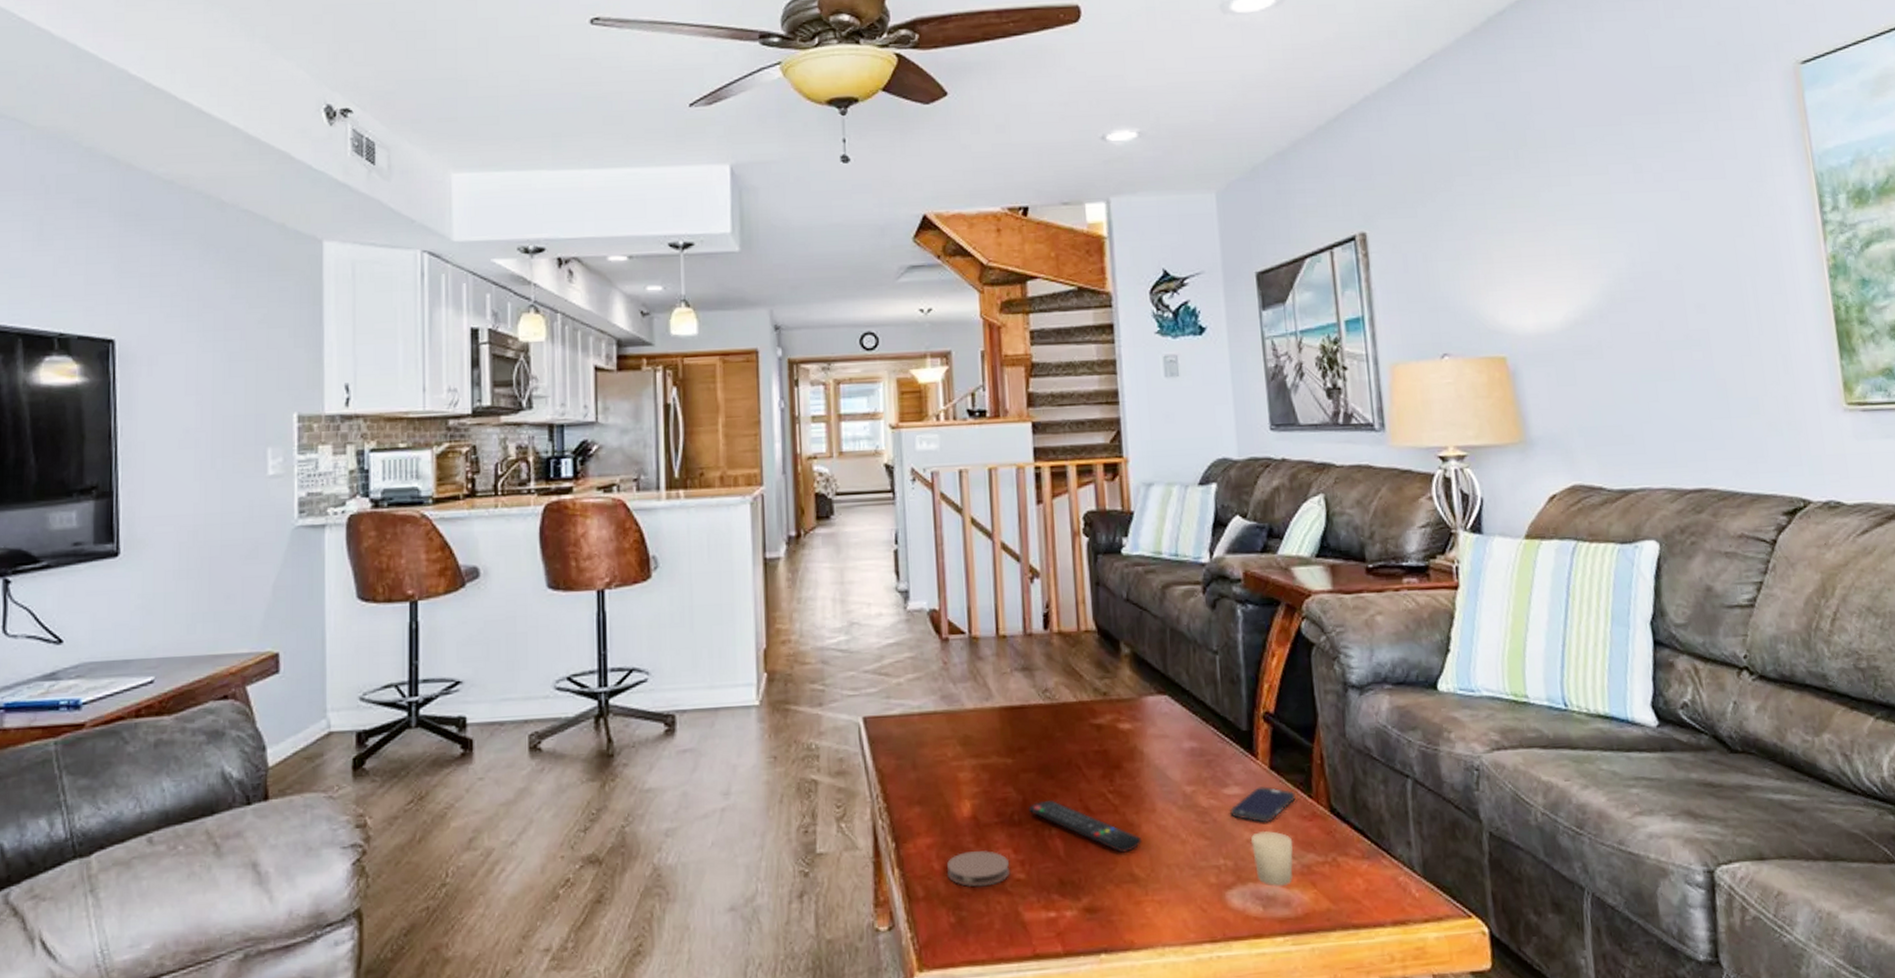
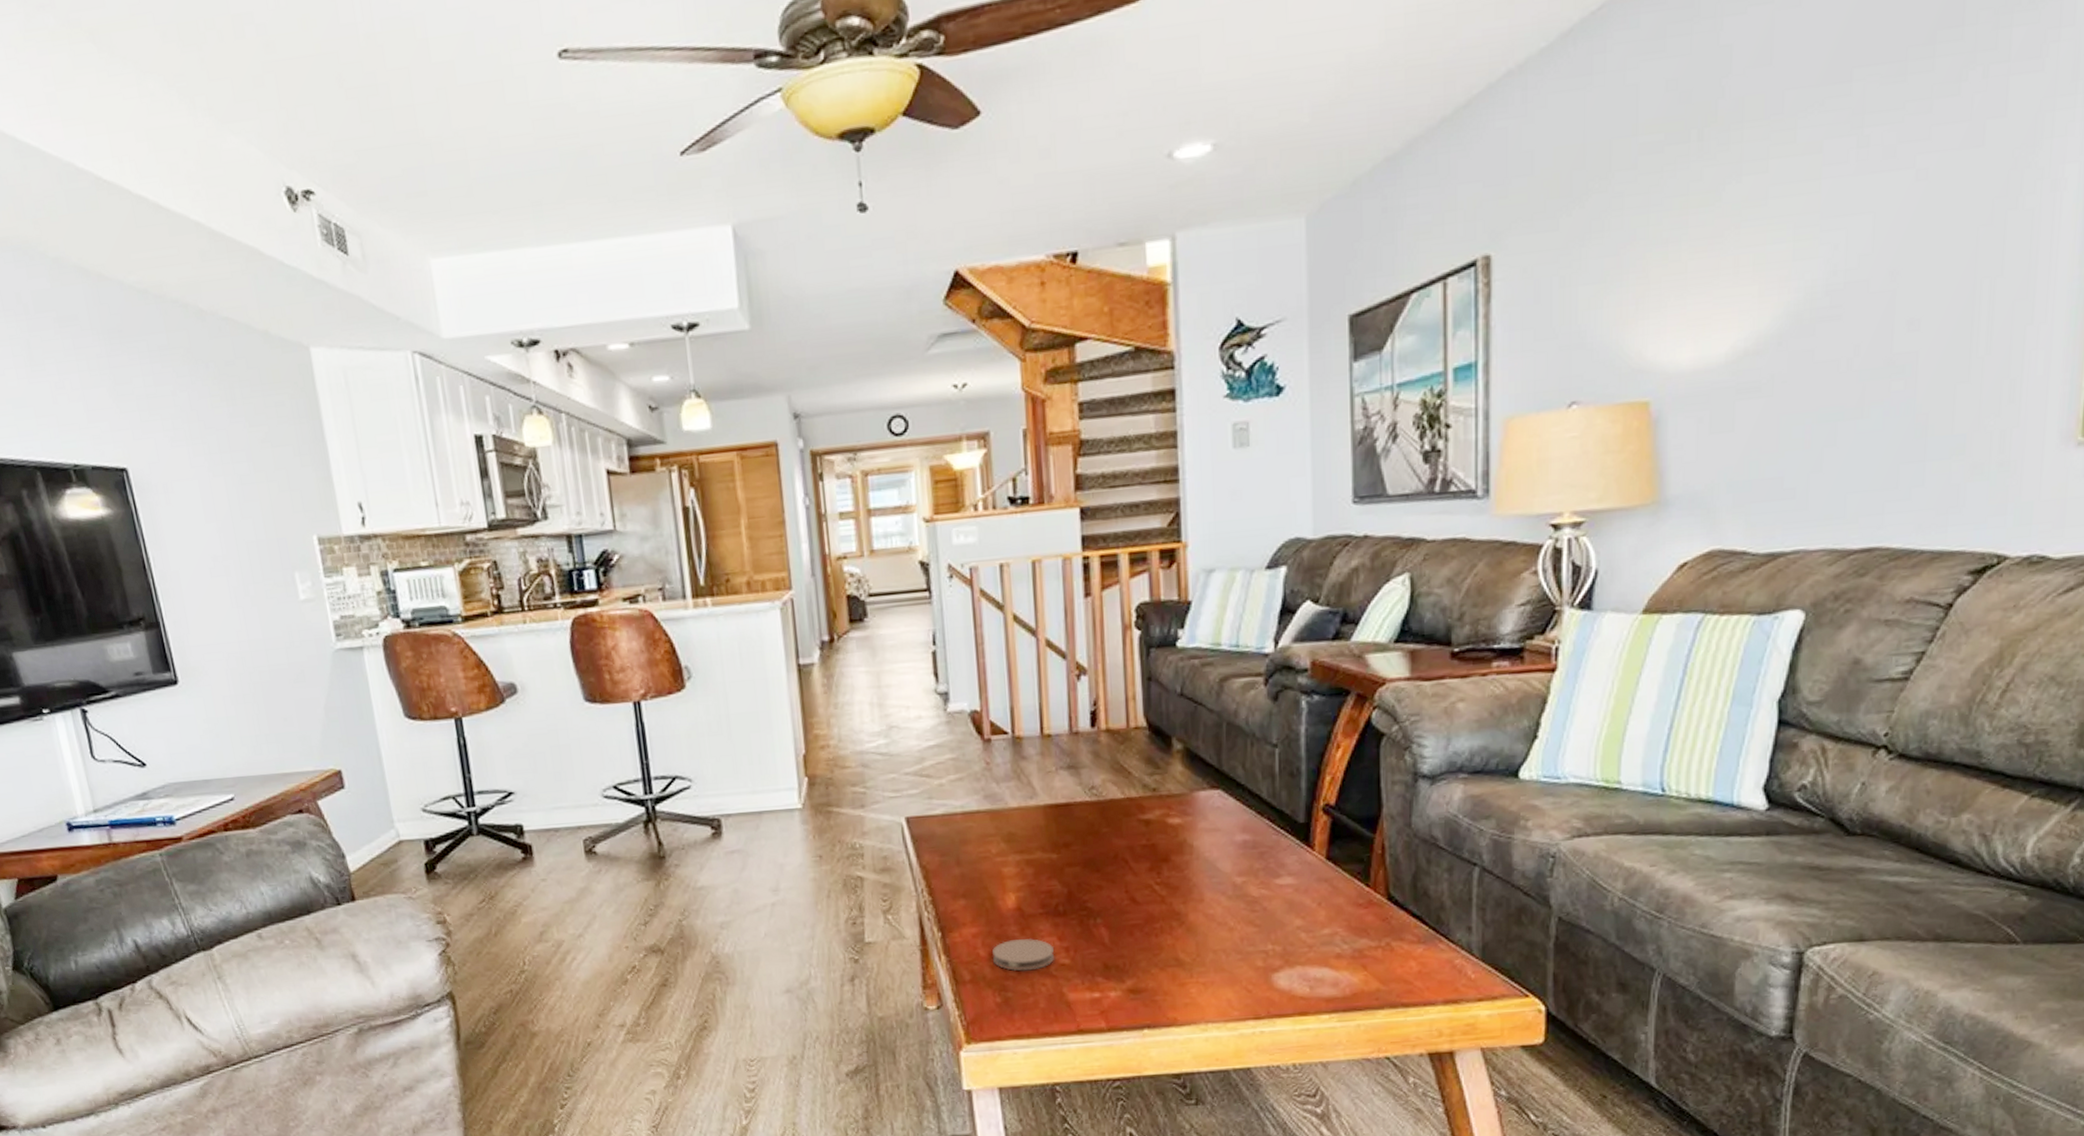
remote control: present [1028,801,1143,853] -> none [1073,892,1189,940]
smartphone: present [1230,786,1296,823] -> none [1281,876,1352,911]
candle: present [1250,831,1294,888] -> none [1301,918,1346,970]

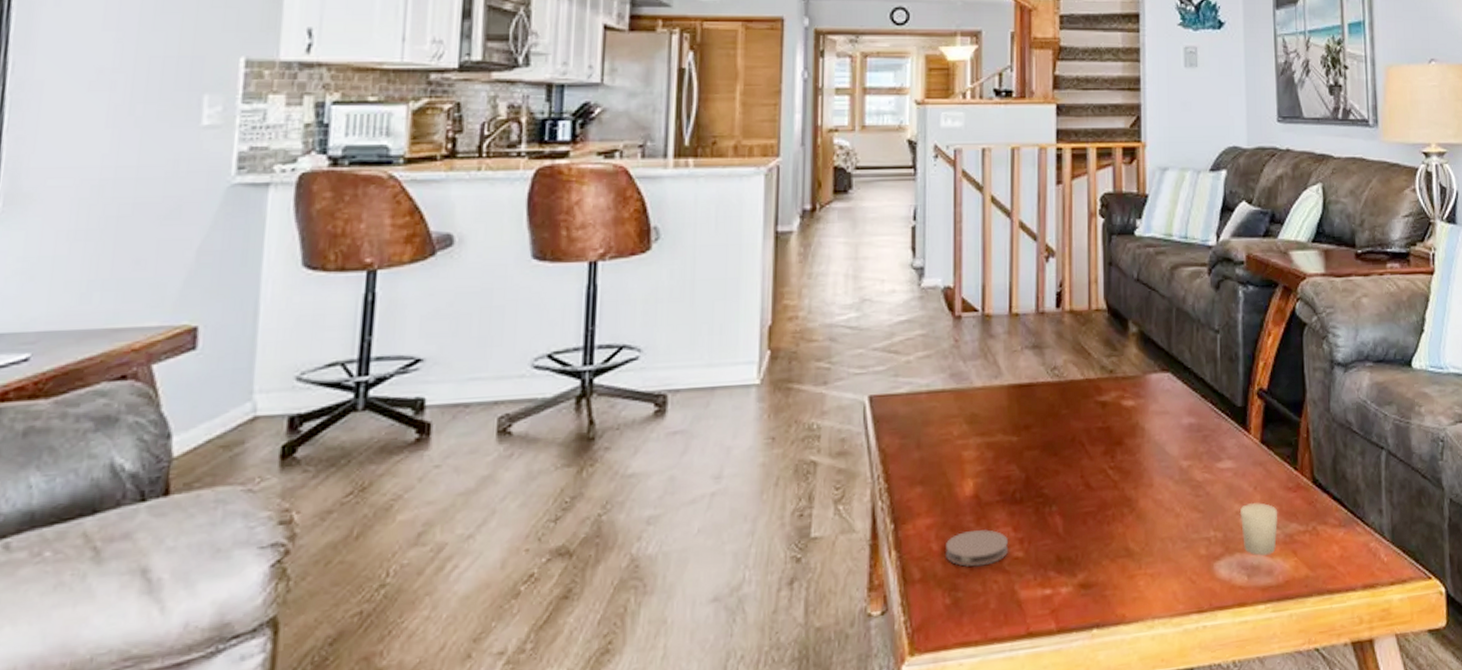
candle: none [1301,918,1346,970] -> present [1239,503,1278,557]

